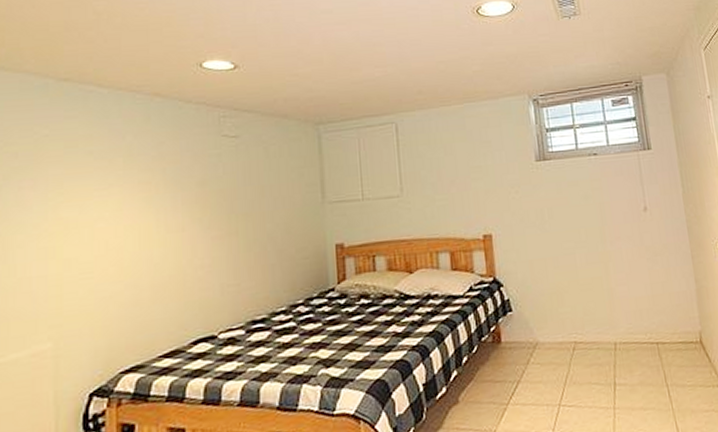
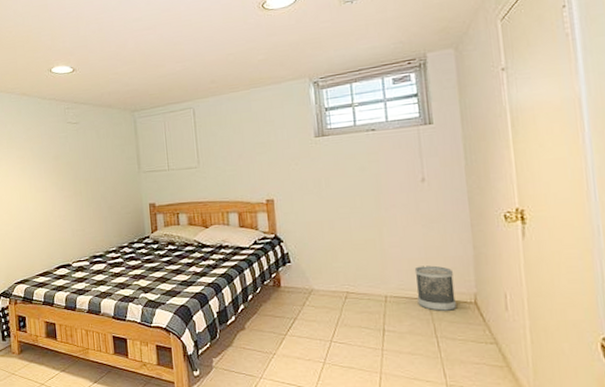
wastebasket: none [642,303,684,356] -> present [414,265,456,311]

